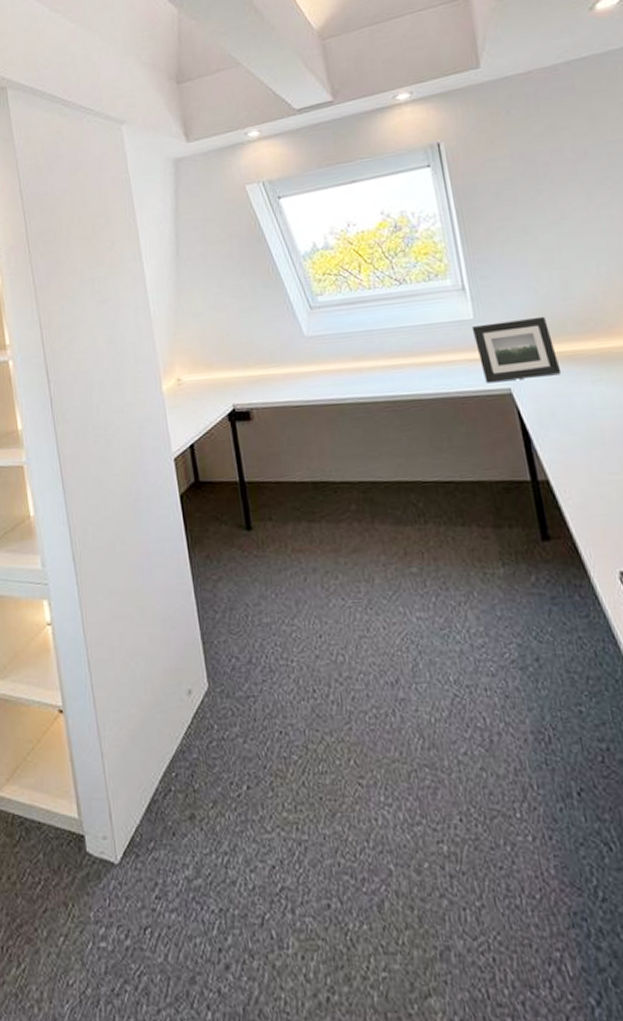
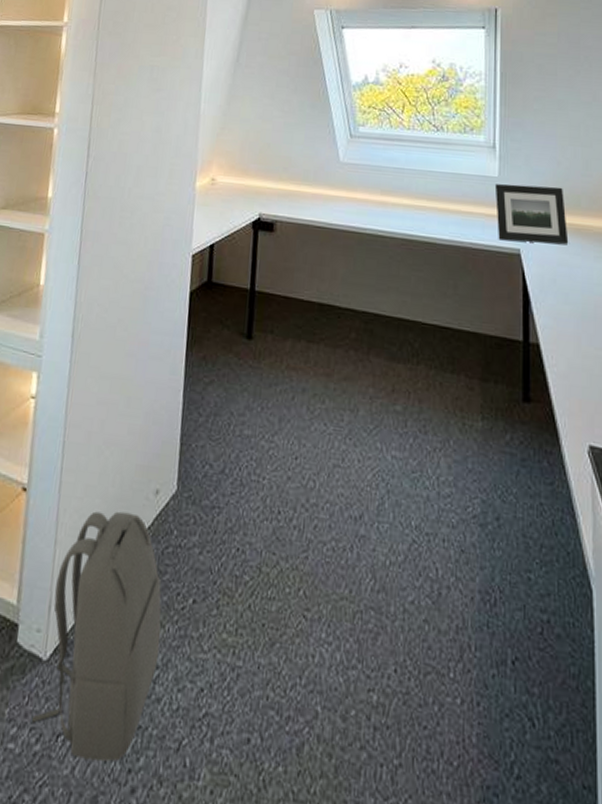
backpack: none [111,716,225,947] -> present [32,511,161,762]

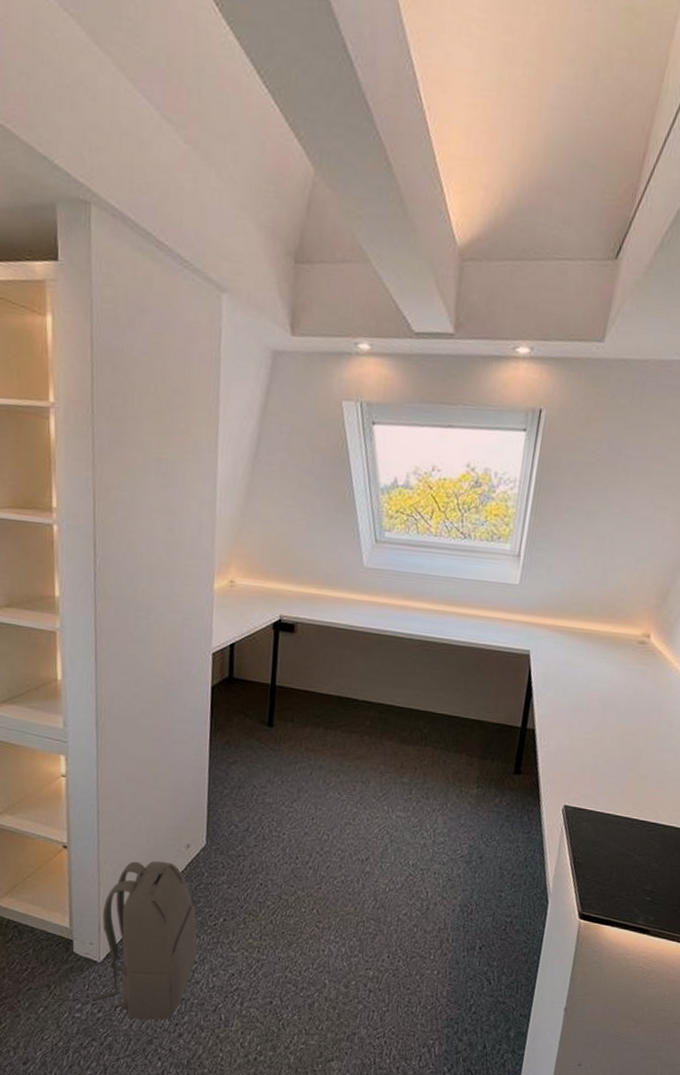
picture frame: present [494,184,569,245] -> none [511,591,579,647]

